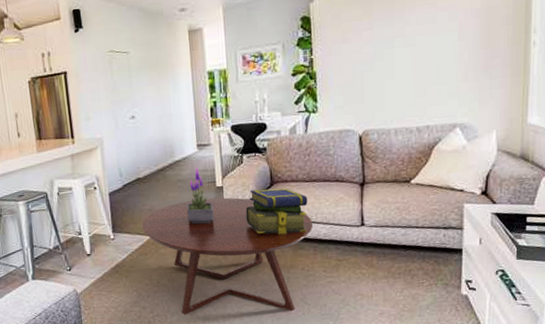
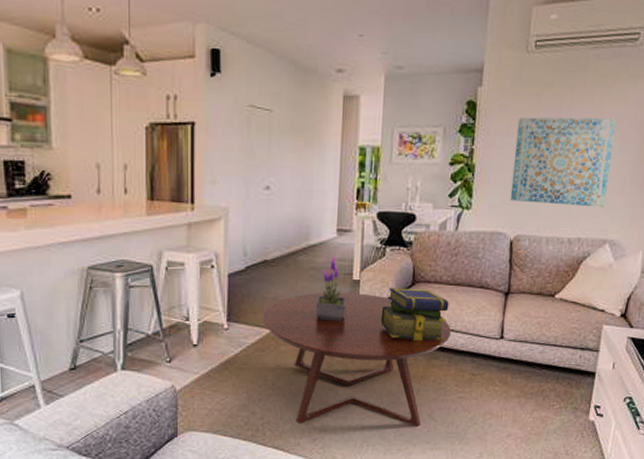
wall art: none [352,10,450,100] -> present [510,117,616,207]

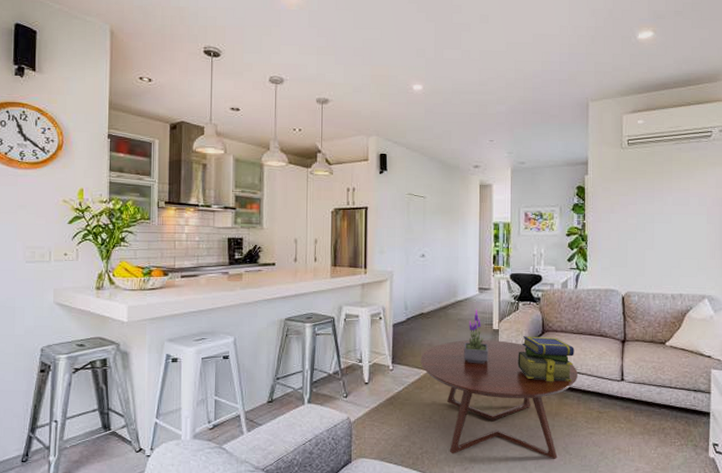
wall art: present [510,117,616,207] -> none [619,196,700,268]

